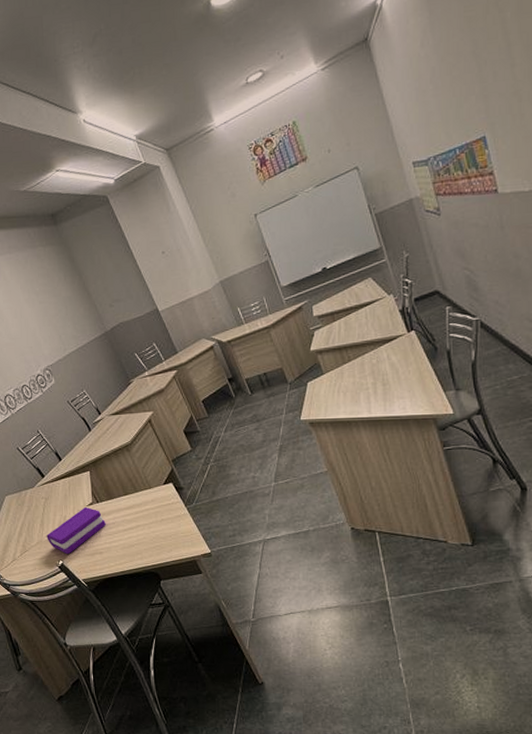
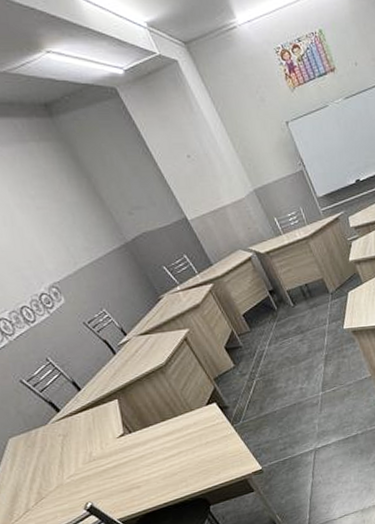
book: present [46,507,106,554] -> none [68,439,142,494]

